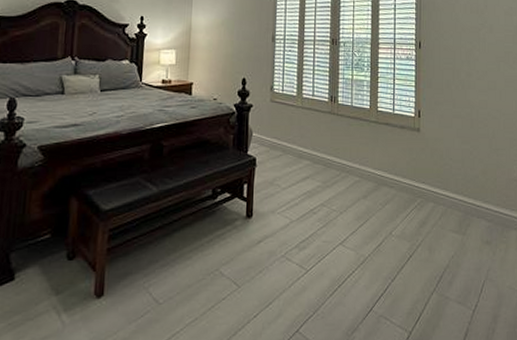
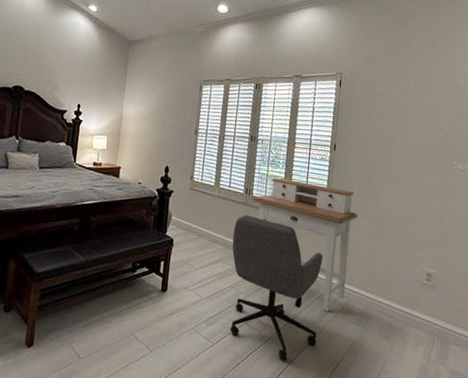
office chair: none [320,125,417,280] -> present [229,215,323,360]
desk: none [338,81,449,222] -> present [253,177,358,312]

